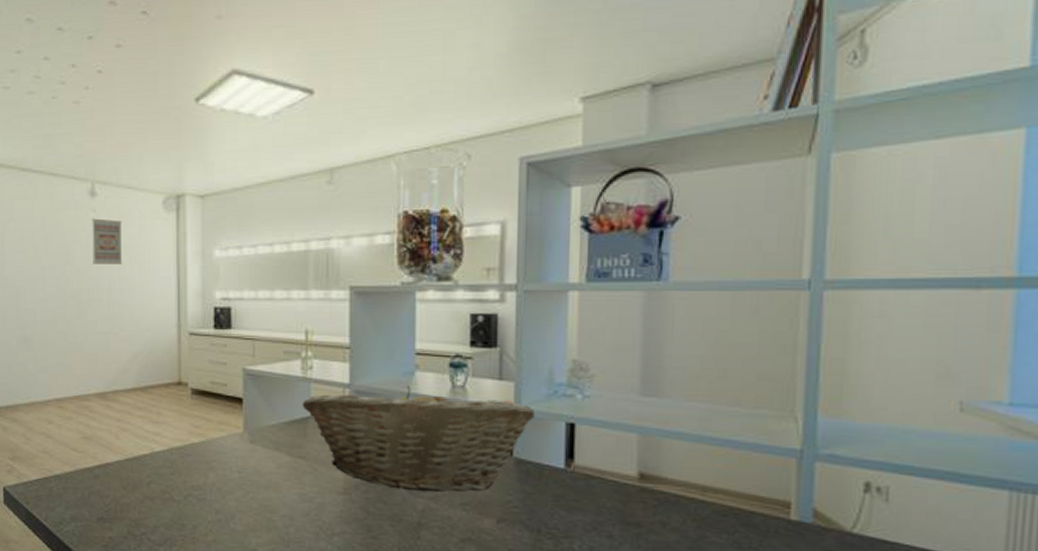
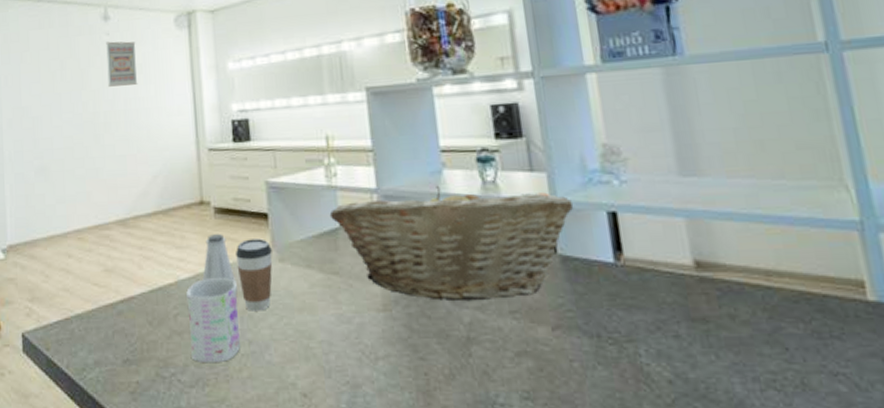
mug: none [160,452,208,527] -> present [186,278,240,364]
saltshaker: none [176,413,207,457] -> present [202,234,235,281]
coffee cup: none [208,420,244,485] -> present [235,238,273,311]

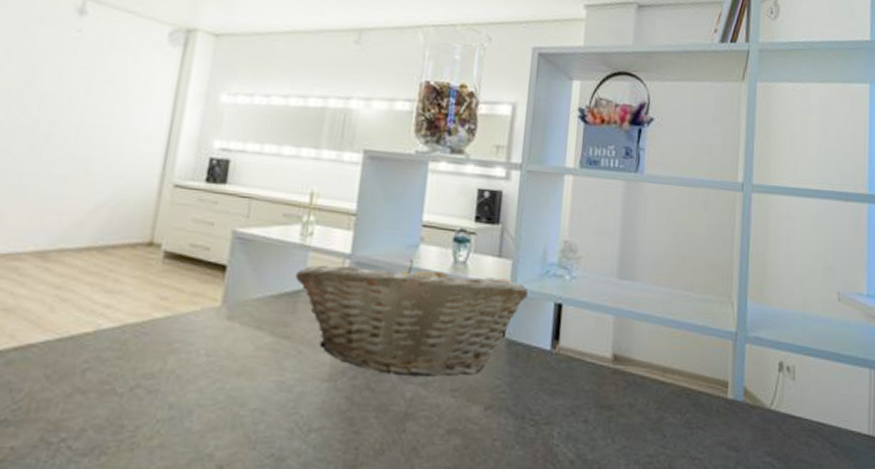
wall art: present [106,41,138,87] -> none [64,39,114,97]
mug: present [186,278,240,364] -> none [93,330,171,429]
saltshaker: present [202,234,235,281] -> none [129,281,171,336]
coffee cup: present [235,238,273,311] -> none [174,291,222,372]

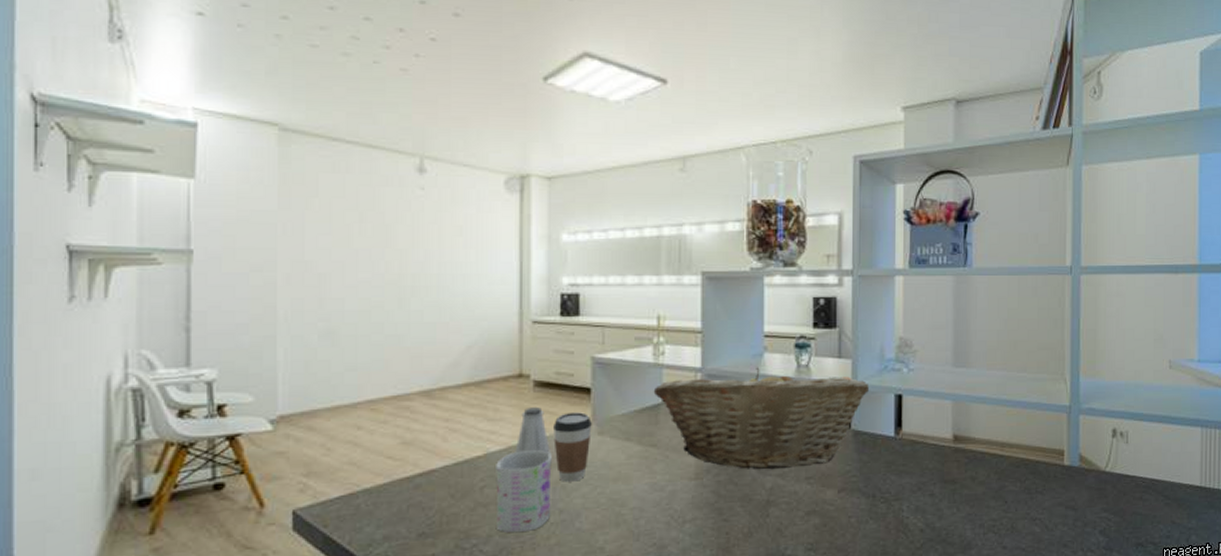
mug: none [93,330,171,429] -> present [496,450,552,533]
saltshaker: none [129,281,171,336] -> present [515,407,550,453]
coffee cup: none [174,291,222,372] -> present [552,412,592,482]

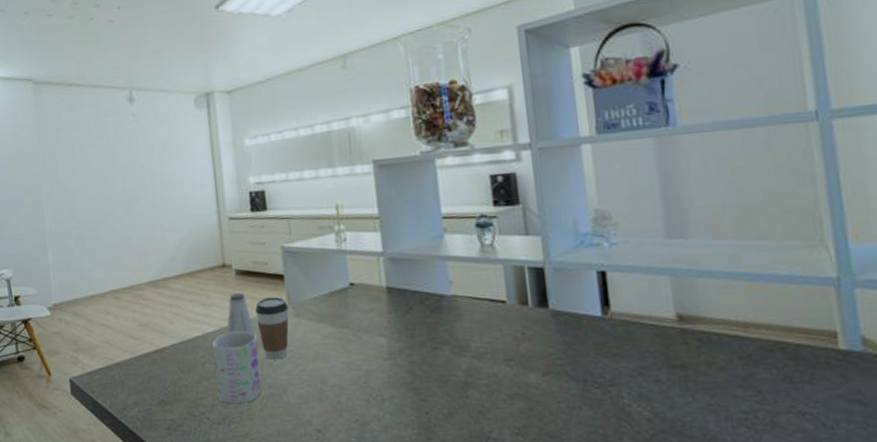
fruit basket: present [653,367,870,470] -> none [340,248,566,351]

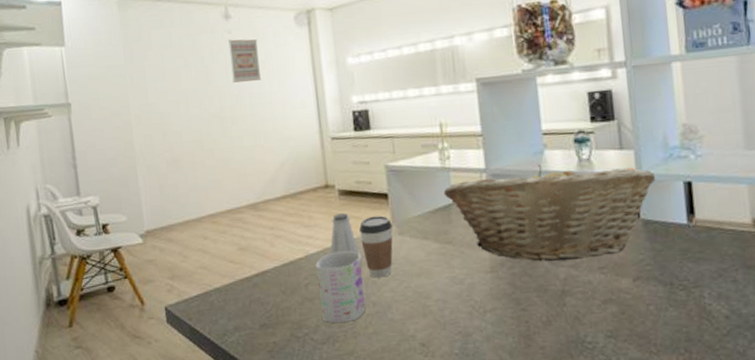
wall art: none [132,121,163,163] -> present [228,39,262,83]
fruit basket: none [340,248,566,351] -> present [443,164,656,262]

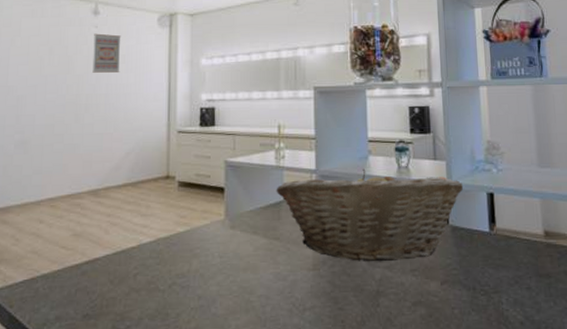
mug: present [315,251,366,324] -> none [146,242,192,317]
saltshaker: present [329,213,360,254] -> none [162,204,191,245]
coffee cup: present [358,215,393,278] -> none [193,209,225,271]

